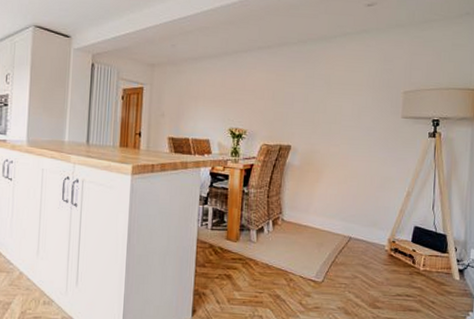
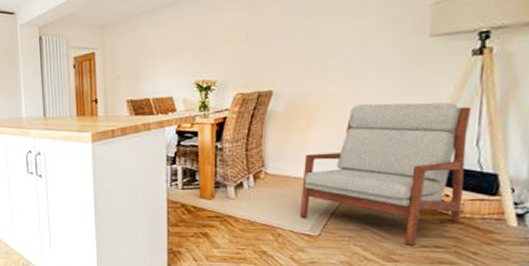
armchair: none [308,166,429,294] -> present [299,102,472,245]

